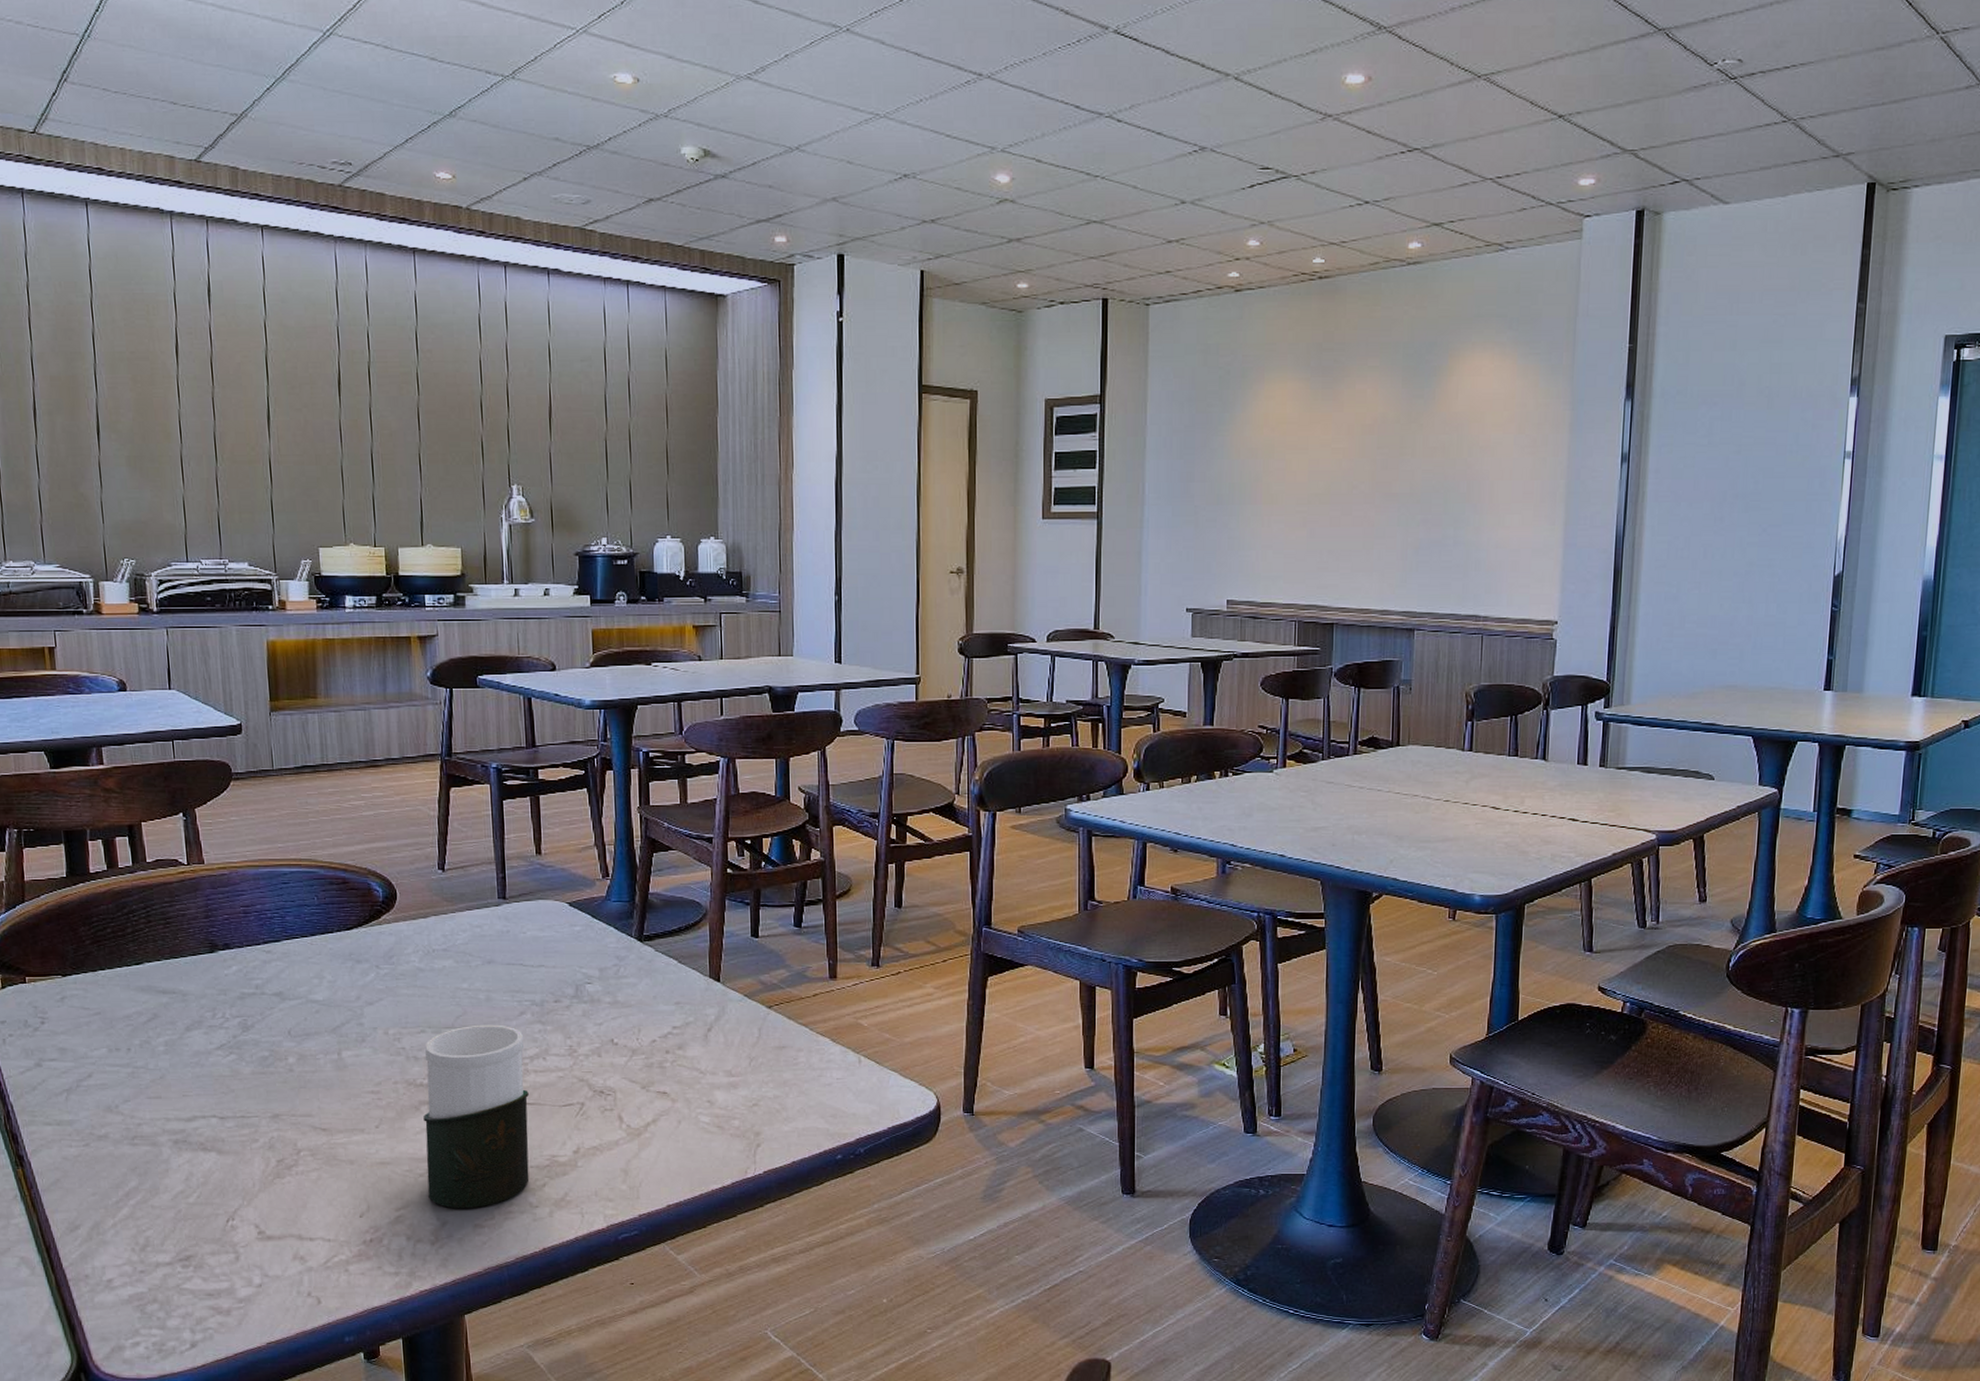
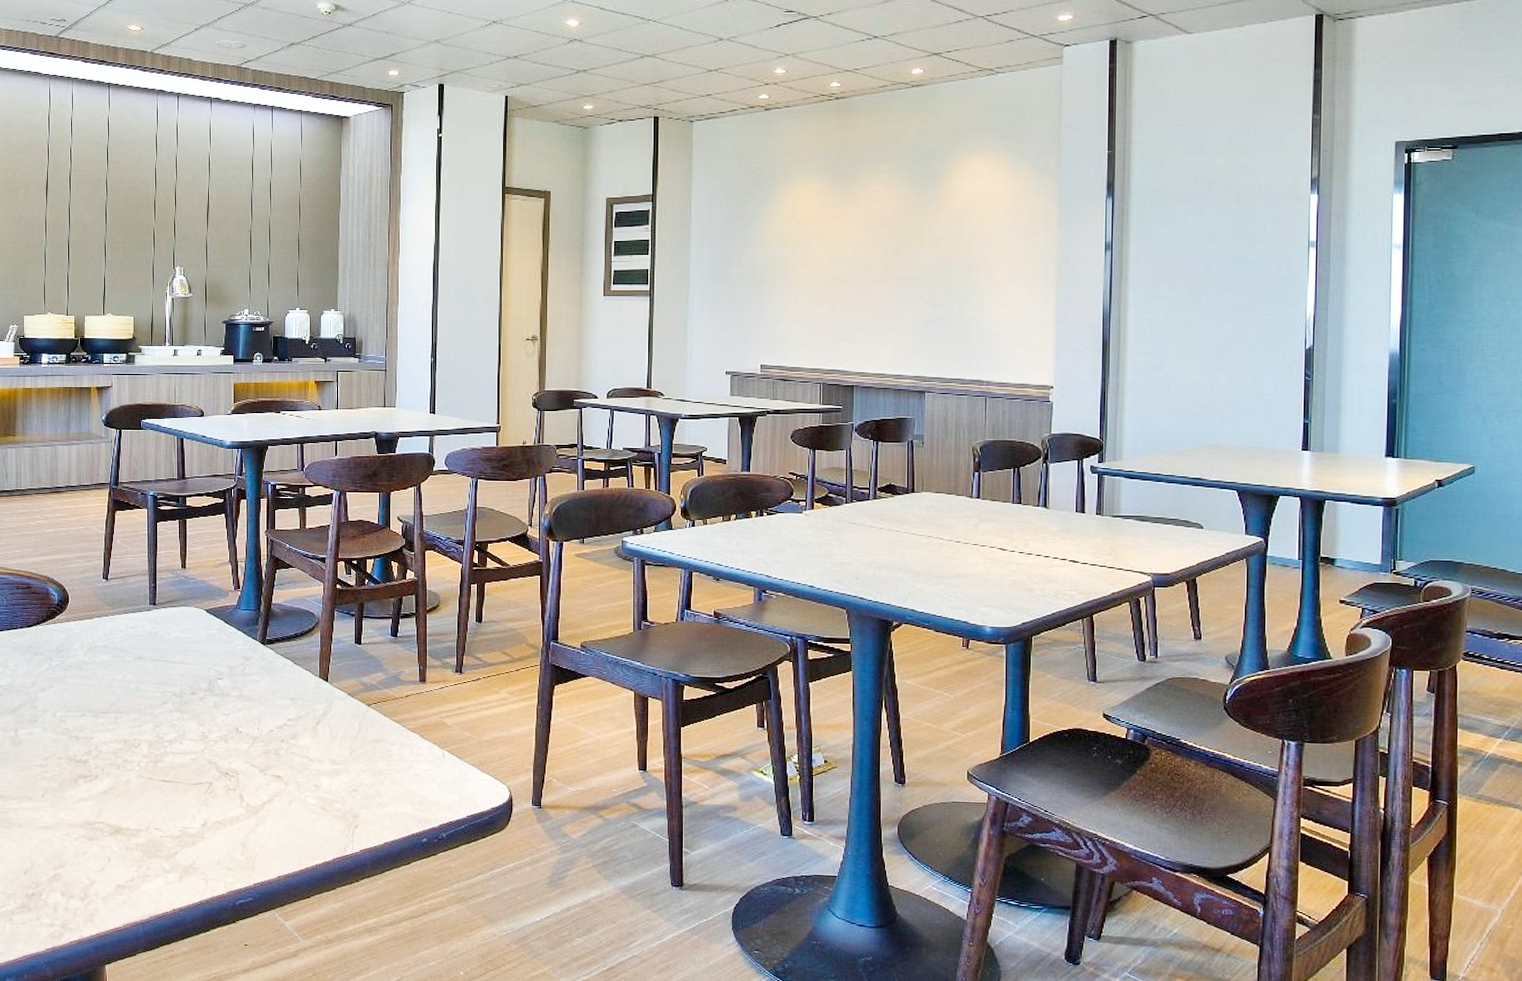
cup: present [423,1024,529,1209] -> none [80,711,167,871]

